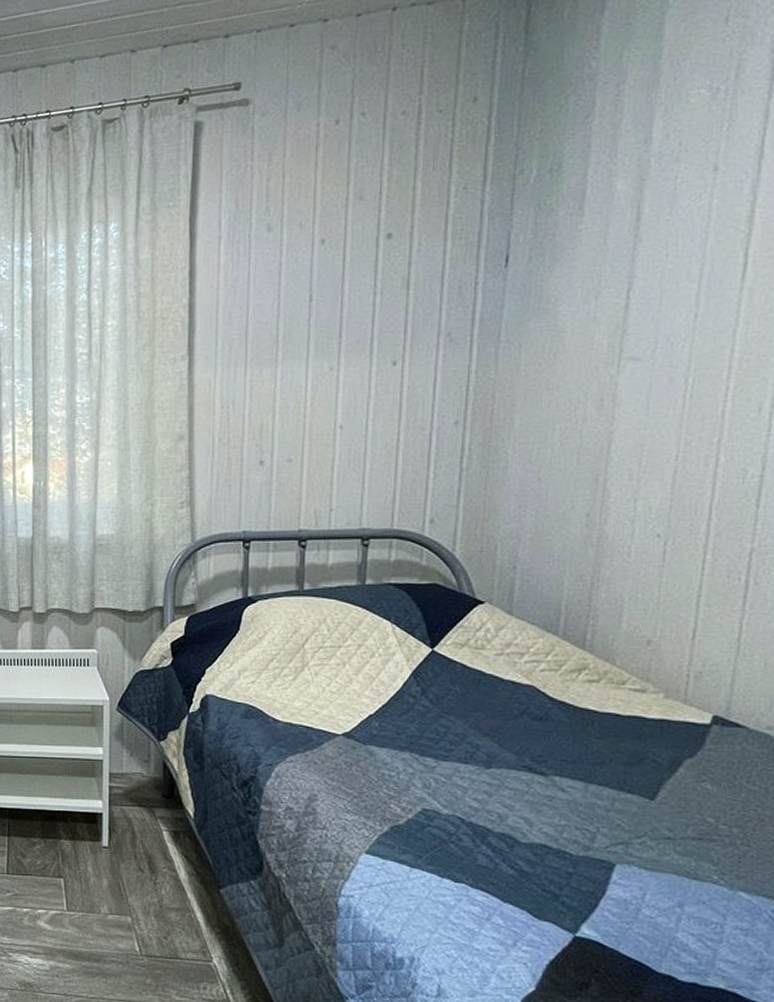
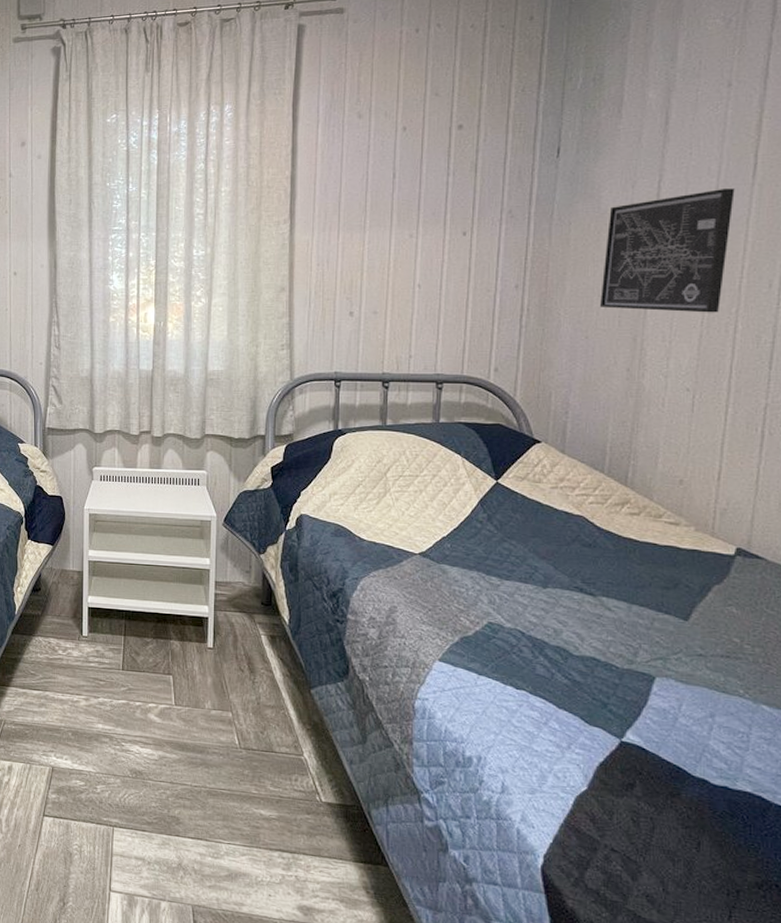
wall art: none [556,294,719,445] -> present [600,188,735,313]

